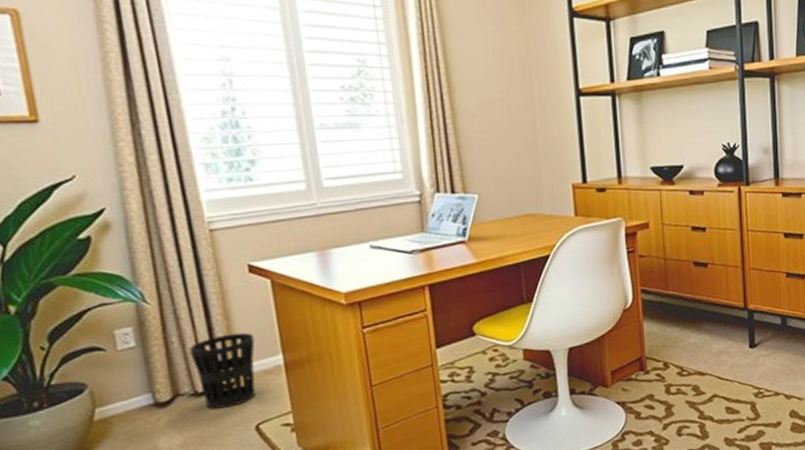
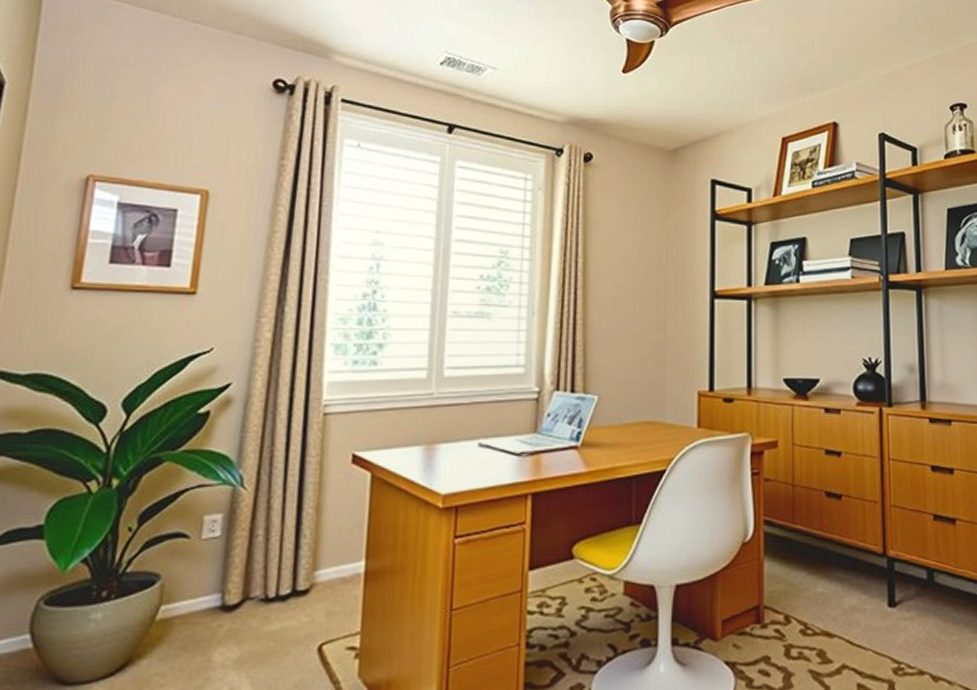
wastebasket: present [189,332,256,410] -> none [271,531,341,620]

